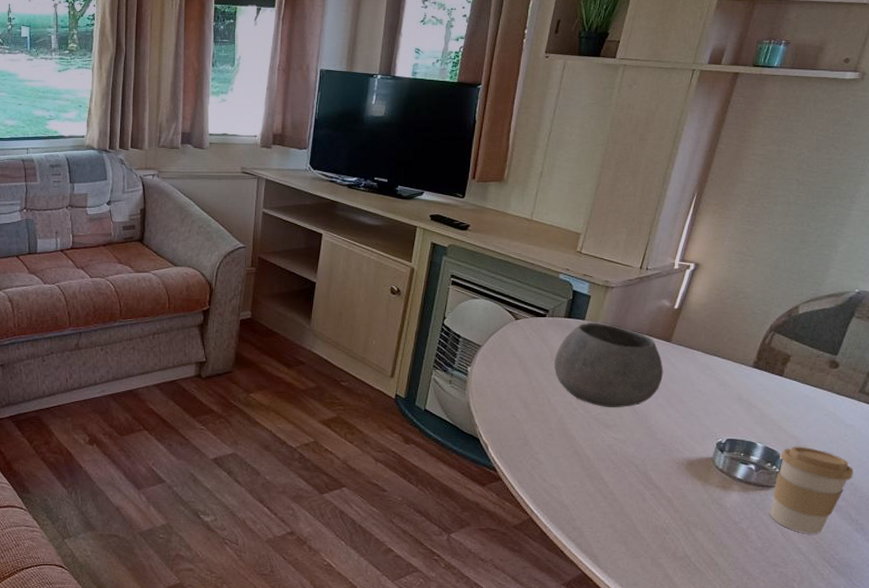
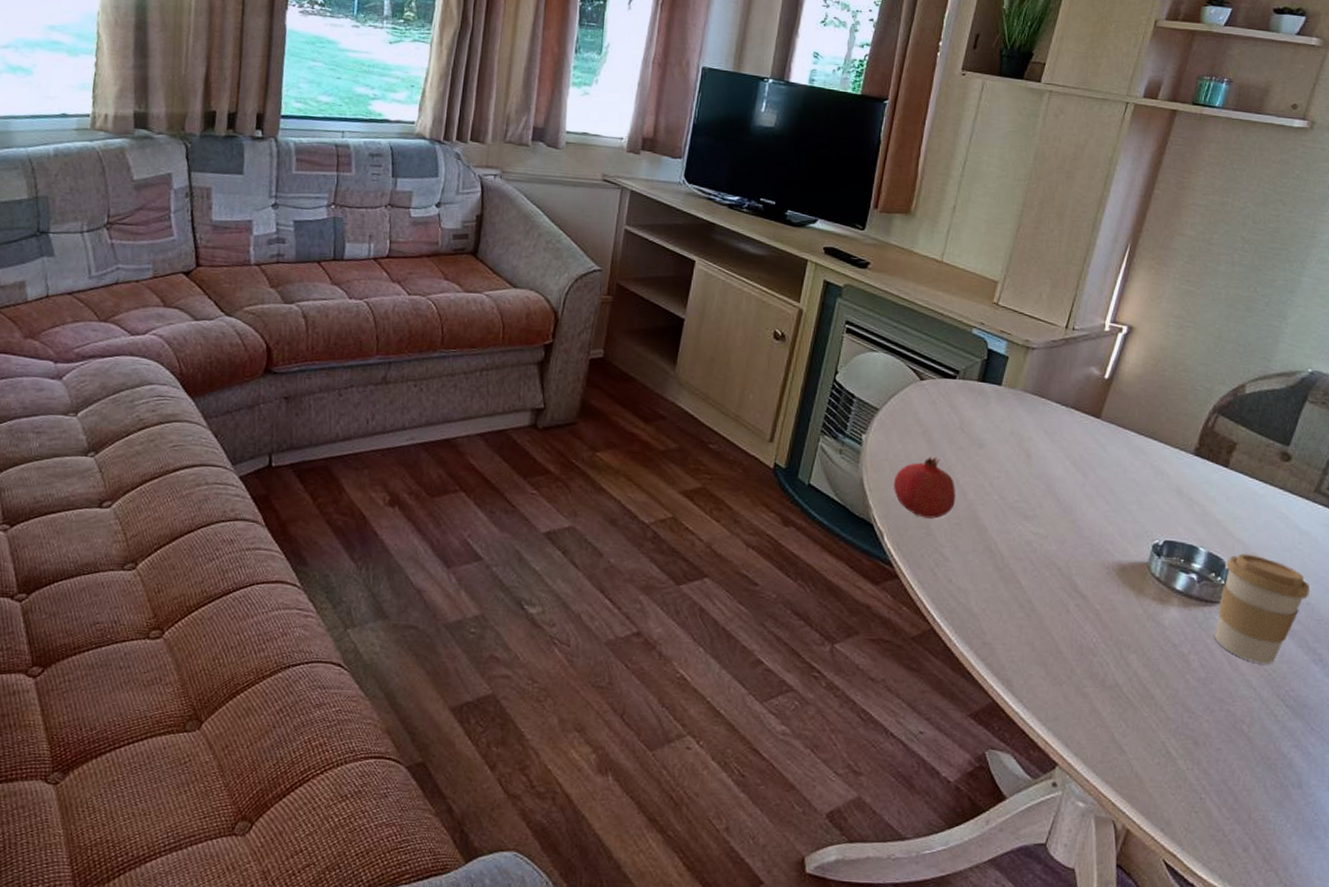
fruit: none [496,382,547,431] -> present [894,457,955,519]
bowl: present [553,322,664,408] -> none [964,389,1092,495]

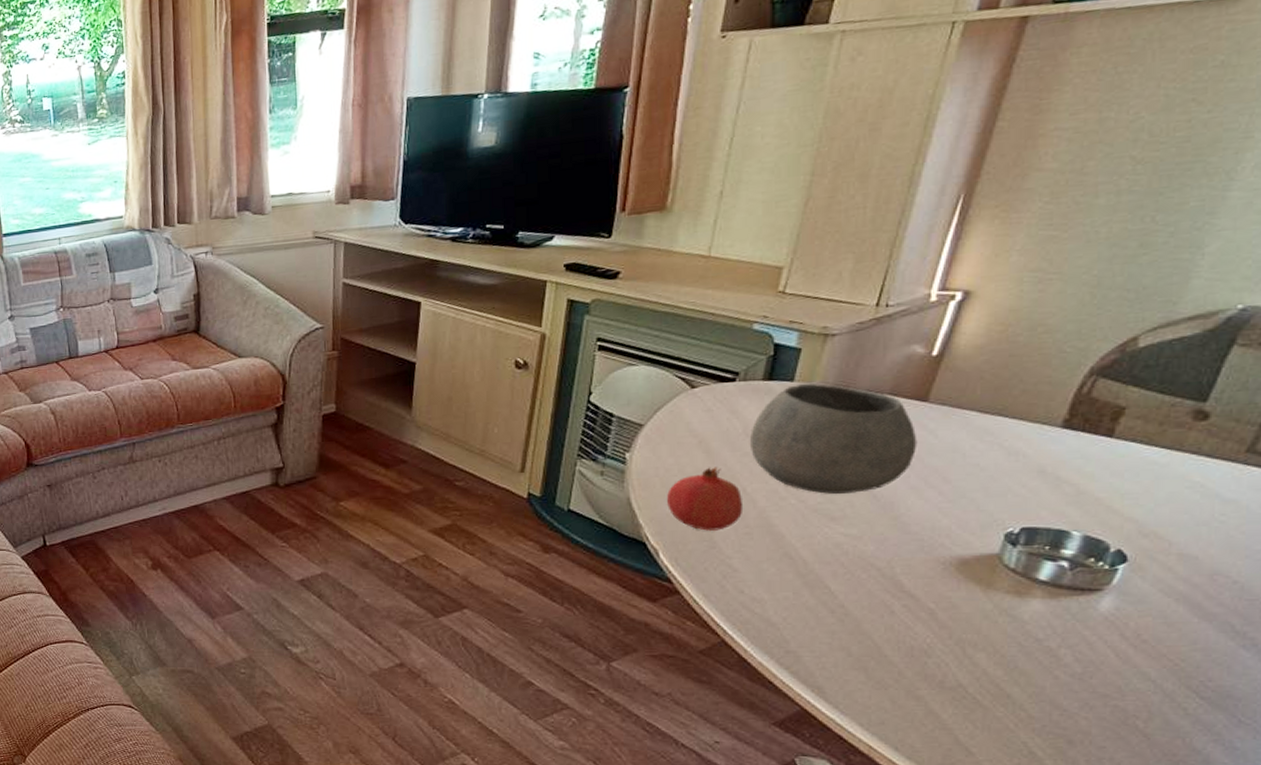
bowl: none [964,389,1092,495] -> present [749,383,917,495]
coffee cup: present [1215,553,1309,664] -> none [1095,532,1237,654]

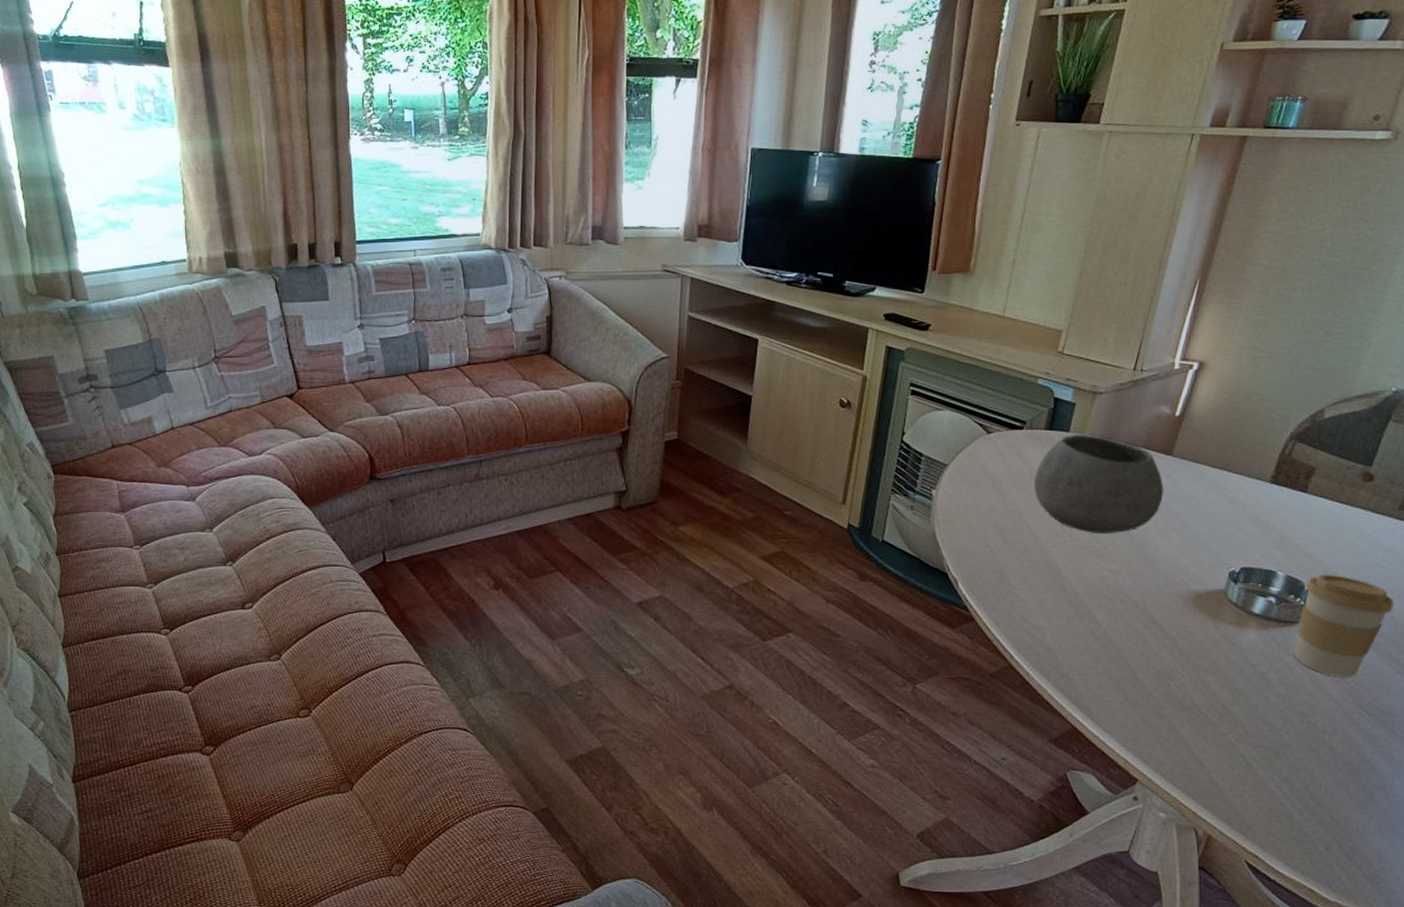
fruit: present [667,467,742,531] -> none [966,506,1027,564]
coffee cup: none [1095,532,1237,654] -> present [1294,574,1393,678]

